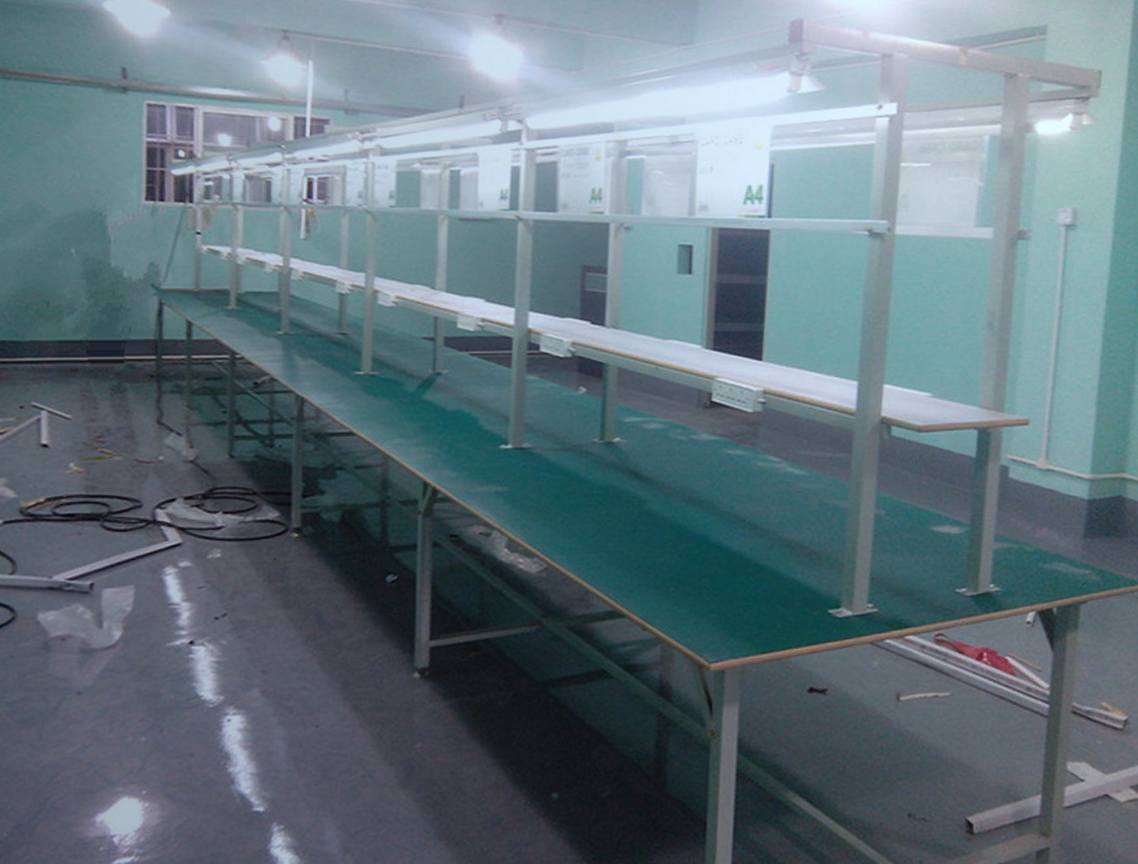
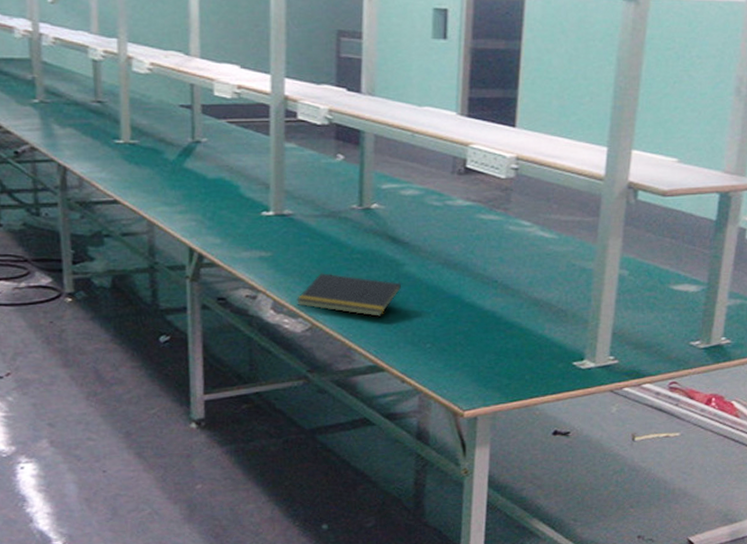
notepad: none [533,509,643,557] -> present [297,273,401,317]

